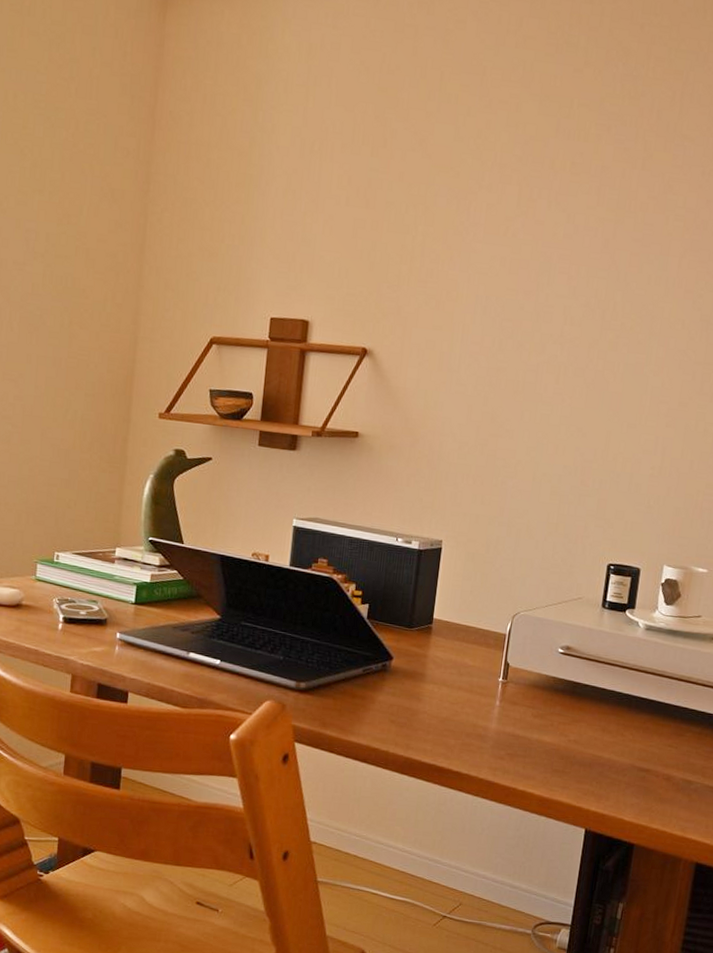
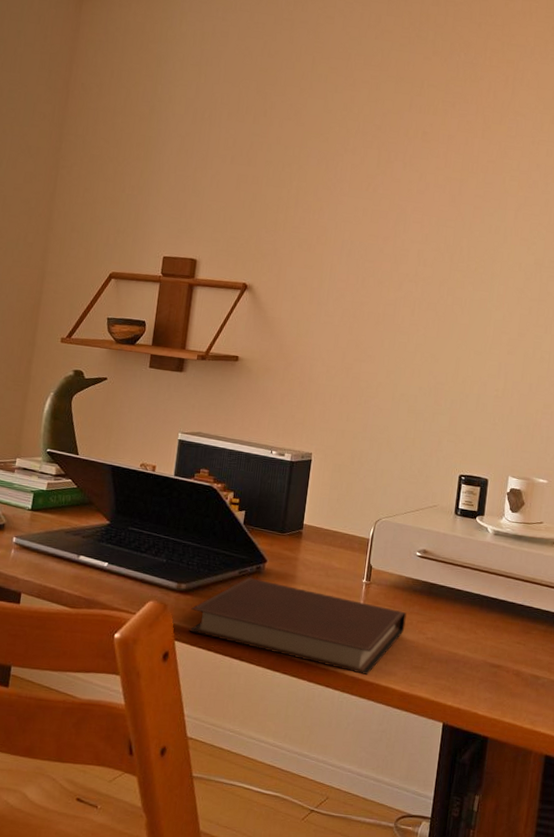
notebook: none [309,676,547,779] -> present [188,577,407,675]

